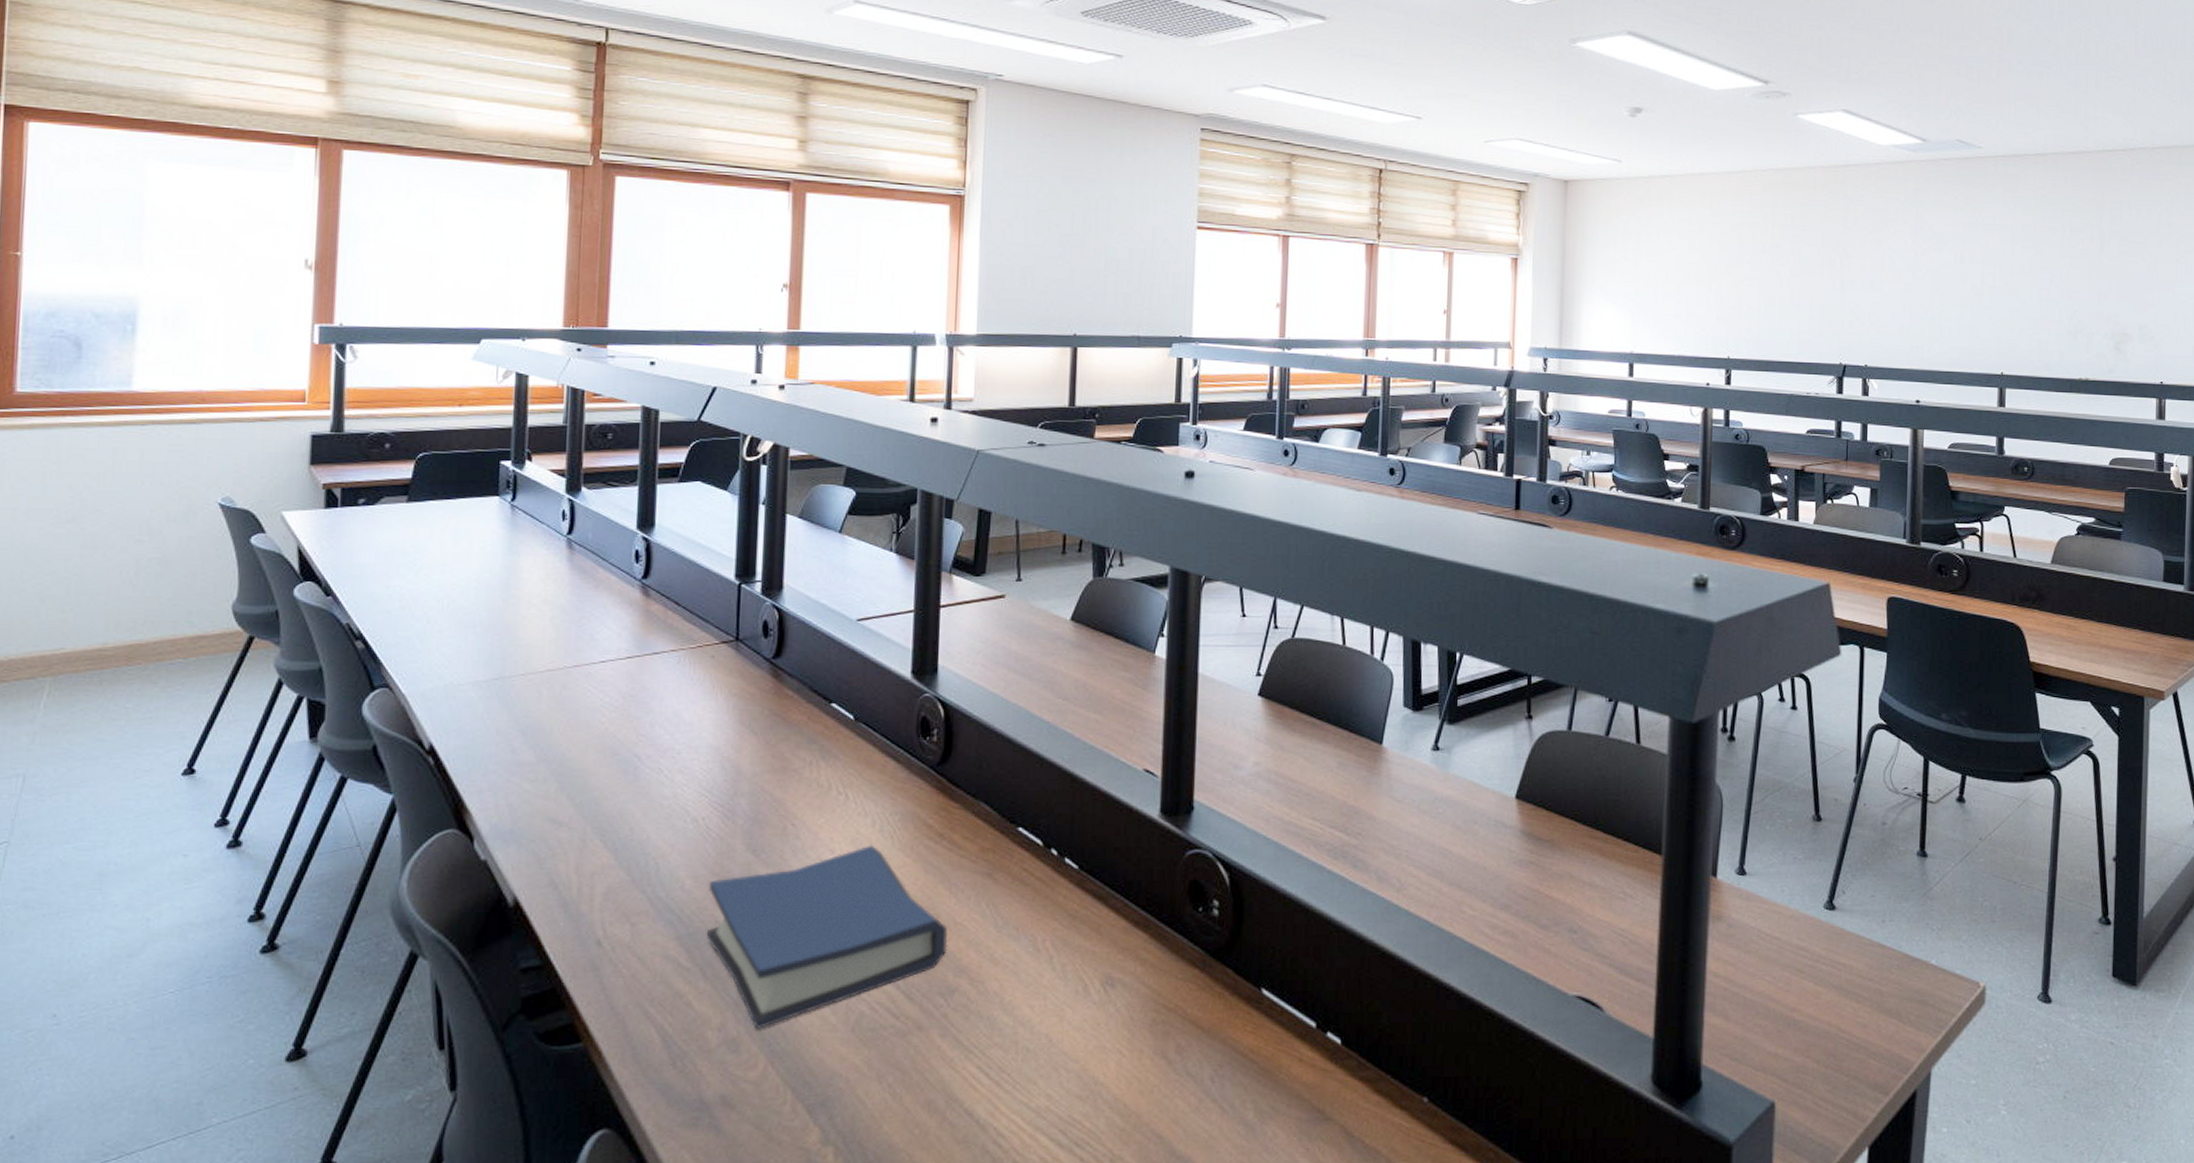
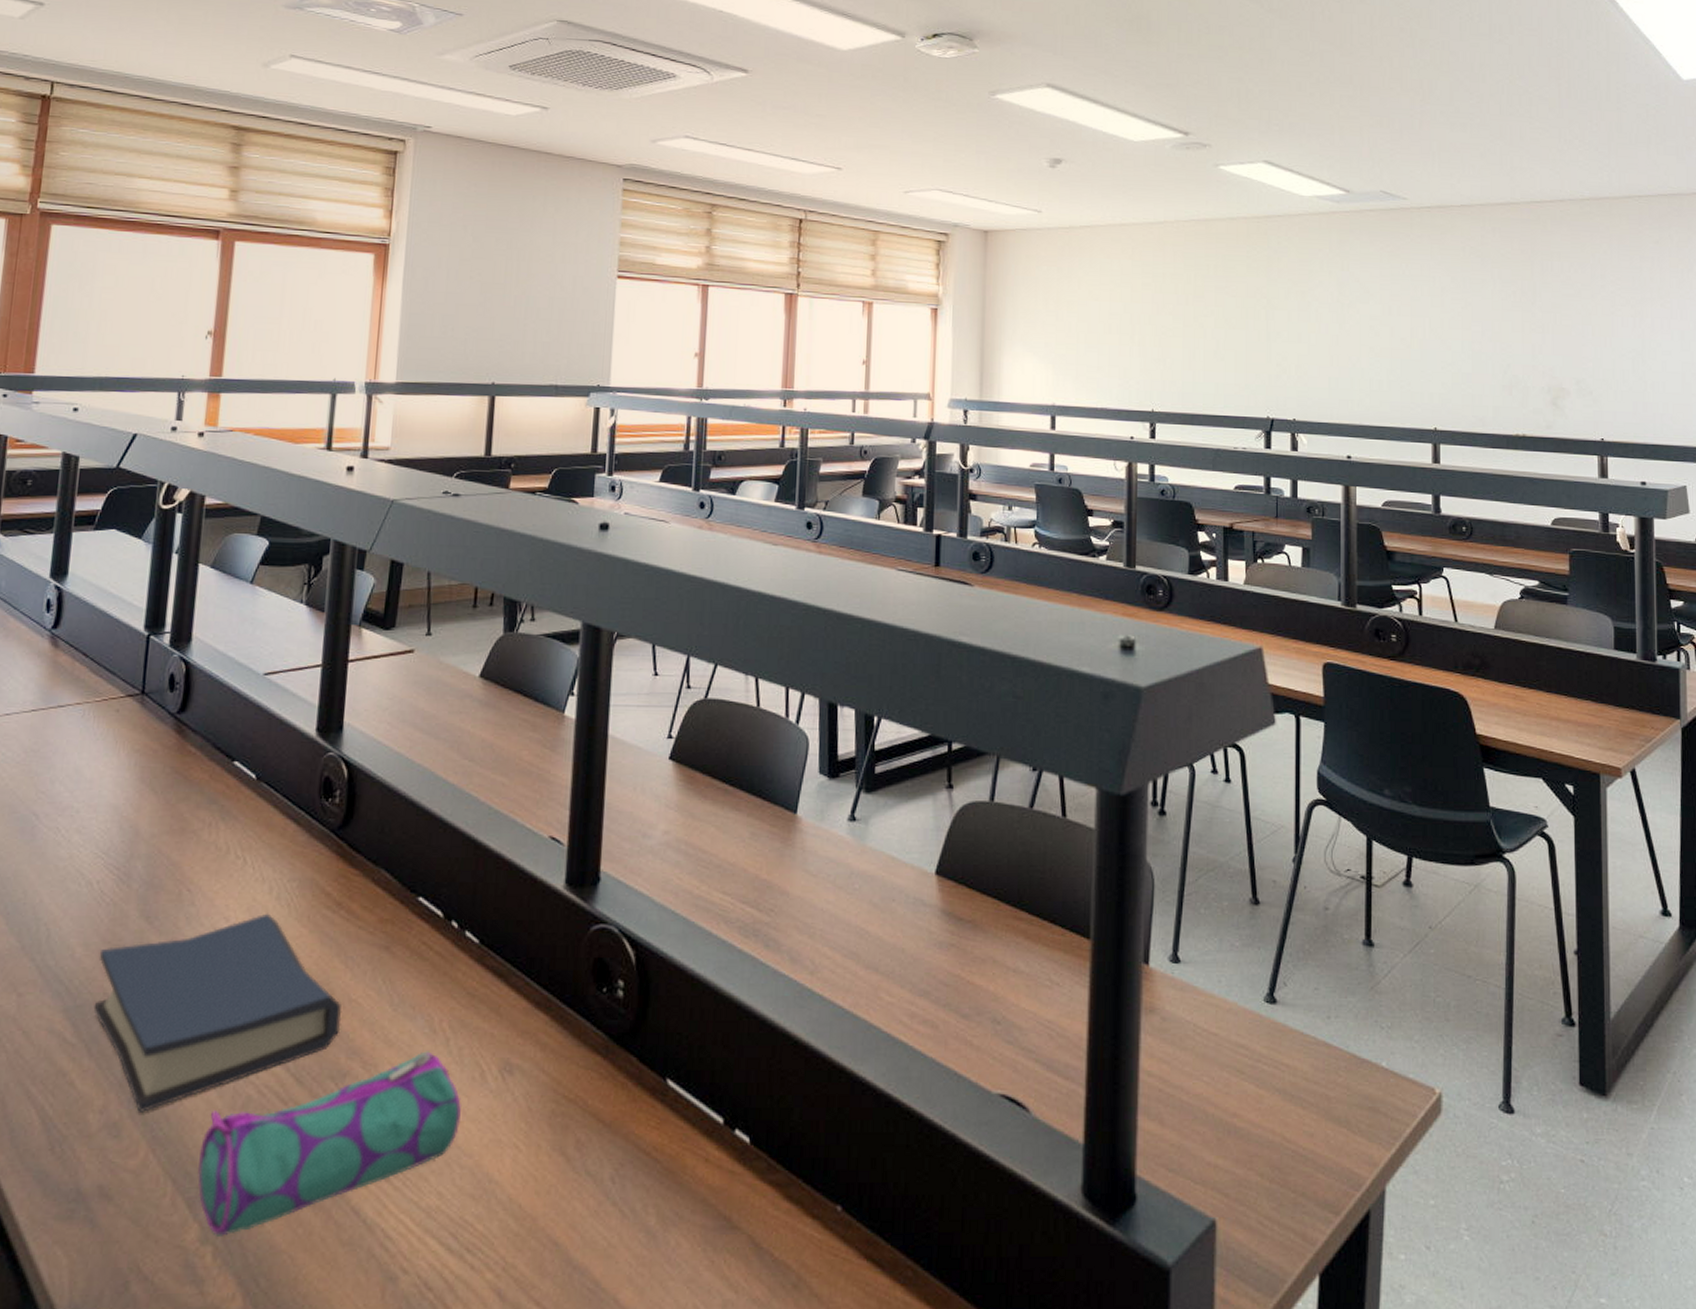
pencil case: none [815,968,1066,1138] -> present [197,1051,462,1236]

